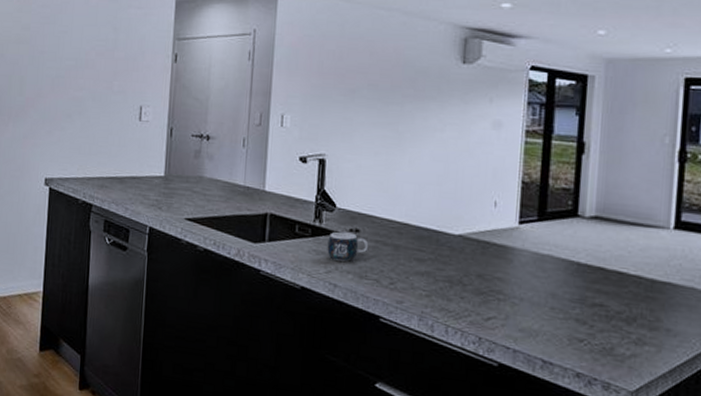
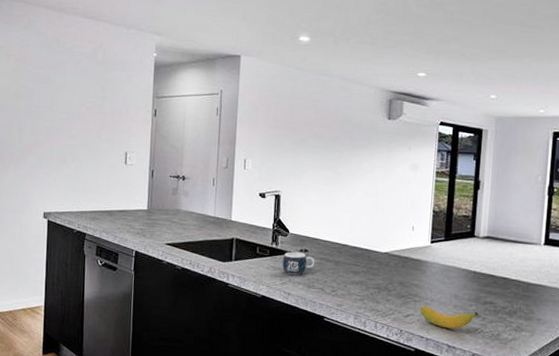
banana: none [504,306,584,339] -> present [419,305,478,329]

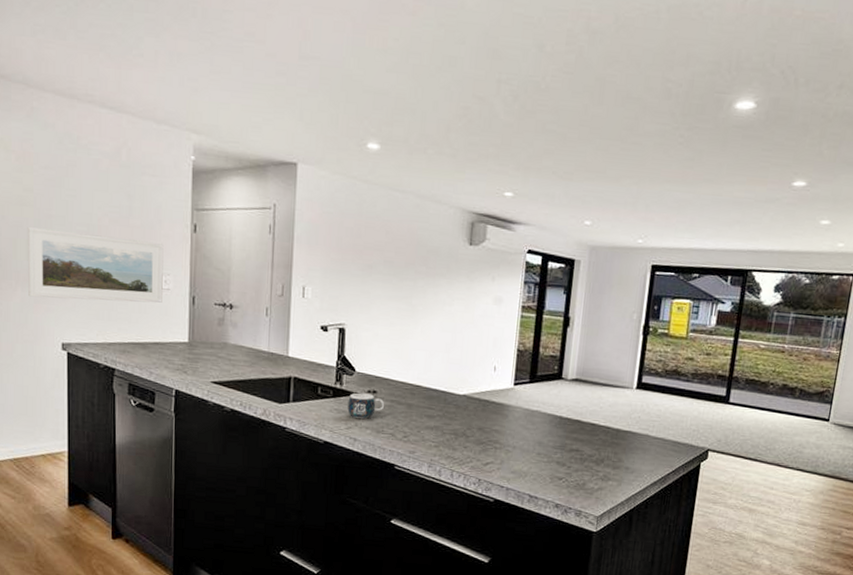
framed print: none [19,115,129,177] -> present [27,226,164,303]
banana: present [419,305,478,329] -> none [500,453,563,478]

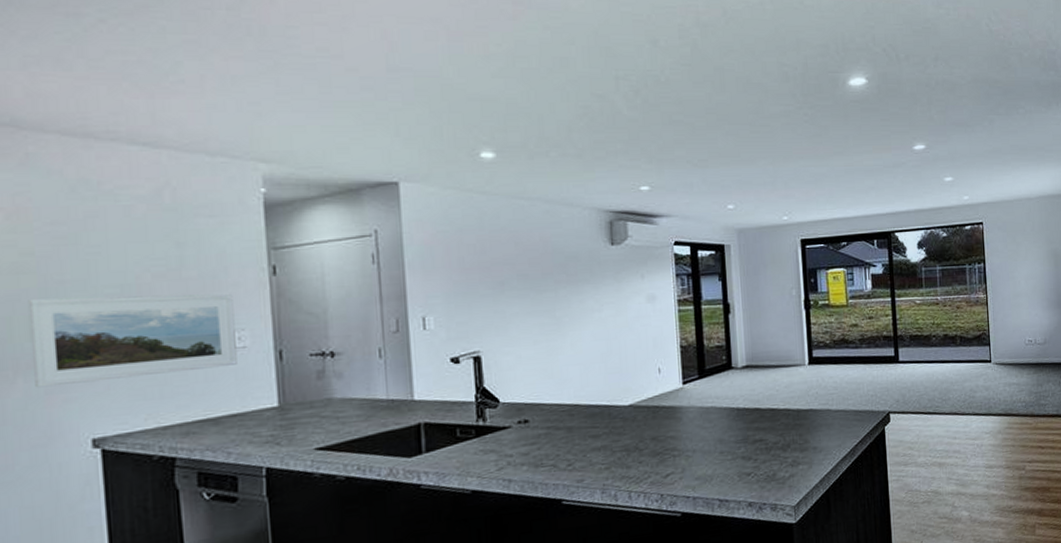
mug: present [347,393,385,419] -> none [495,424,541,456]

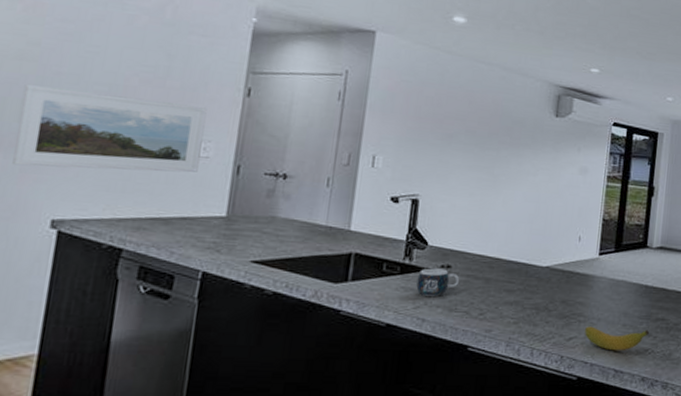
mug: none [495,424,541,456] -> present [416,268,460,296]
banana: none [680,453,749,481] -> present [584,326,649,351]

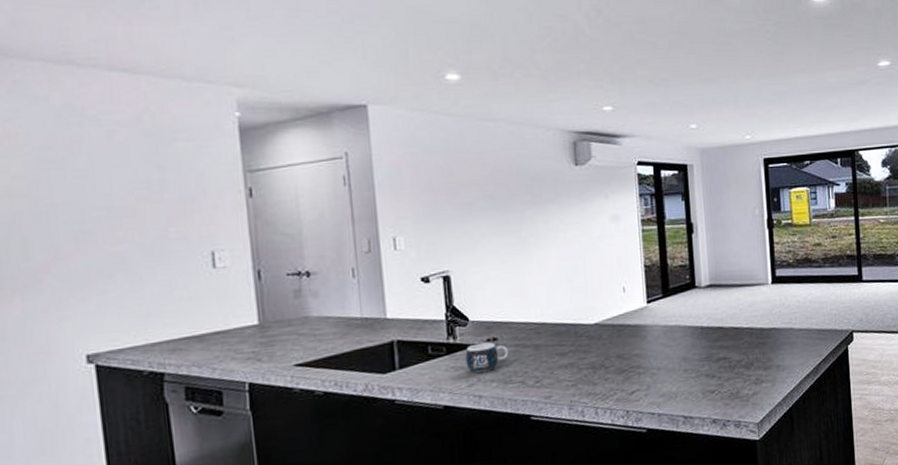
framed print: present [12,83,207,173] -> none [21,215,219,306]
banana: present [584,326,649,351] -> none [645,371,712,398]

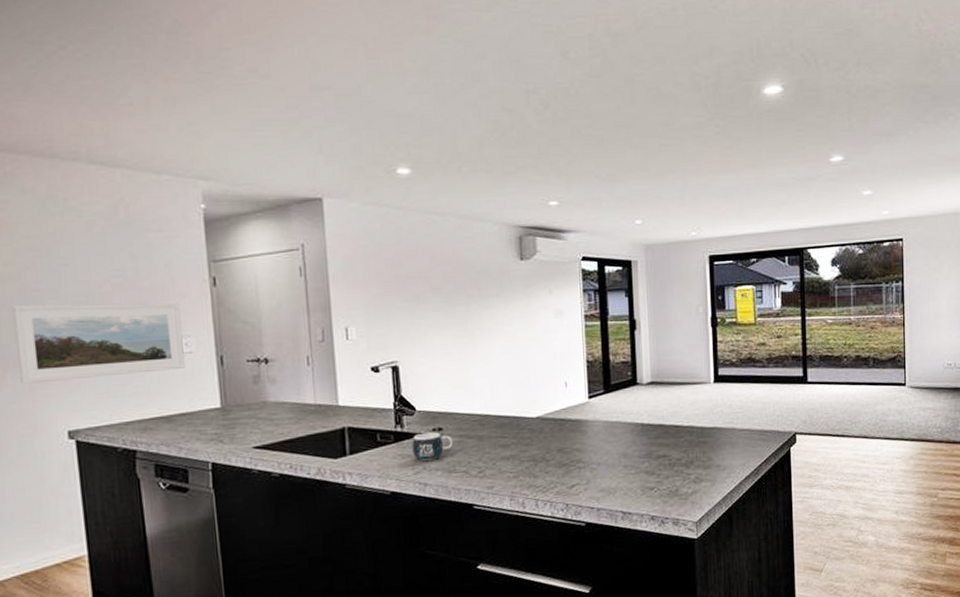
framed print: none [21,215,219,306] -> present [12,302,185,384]

